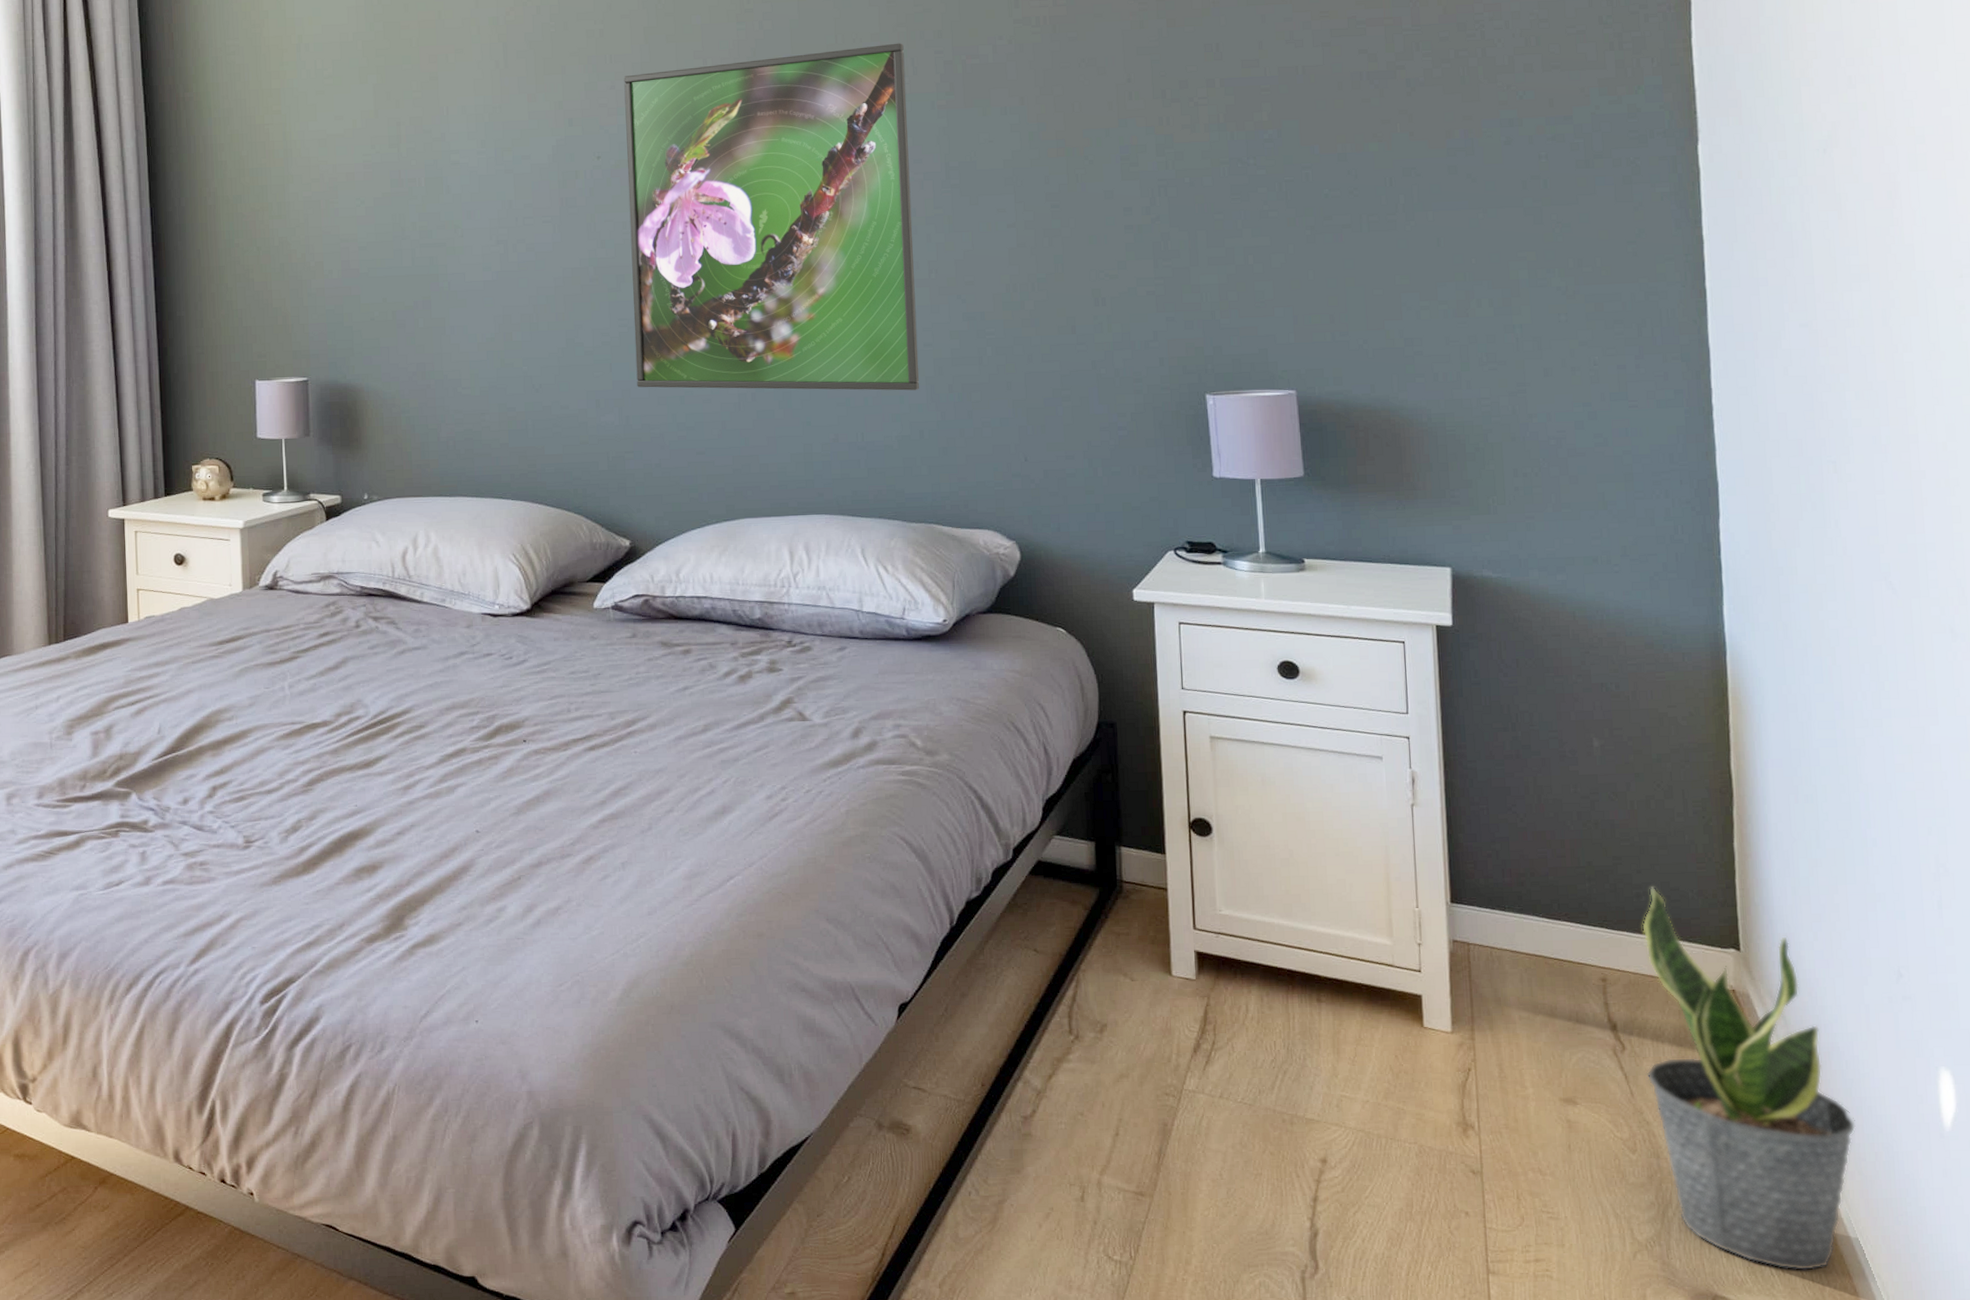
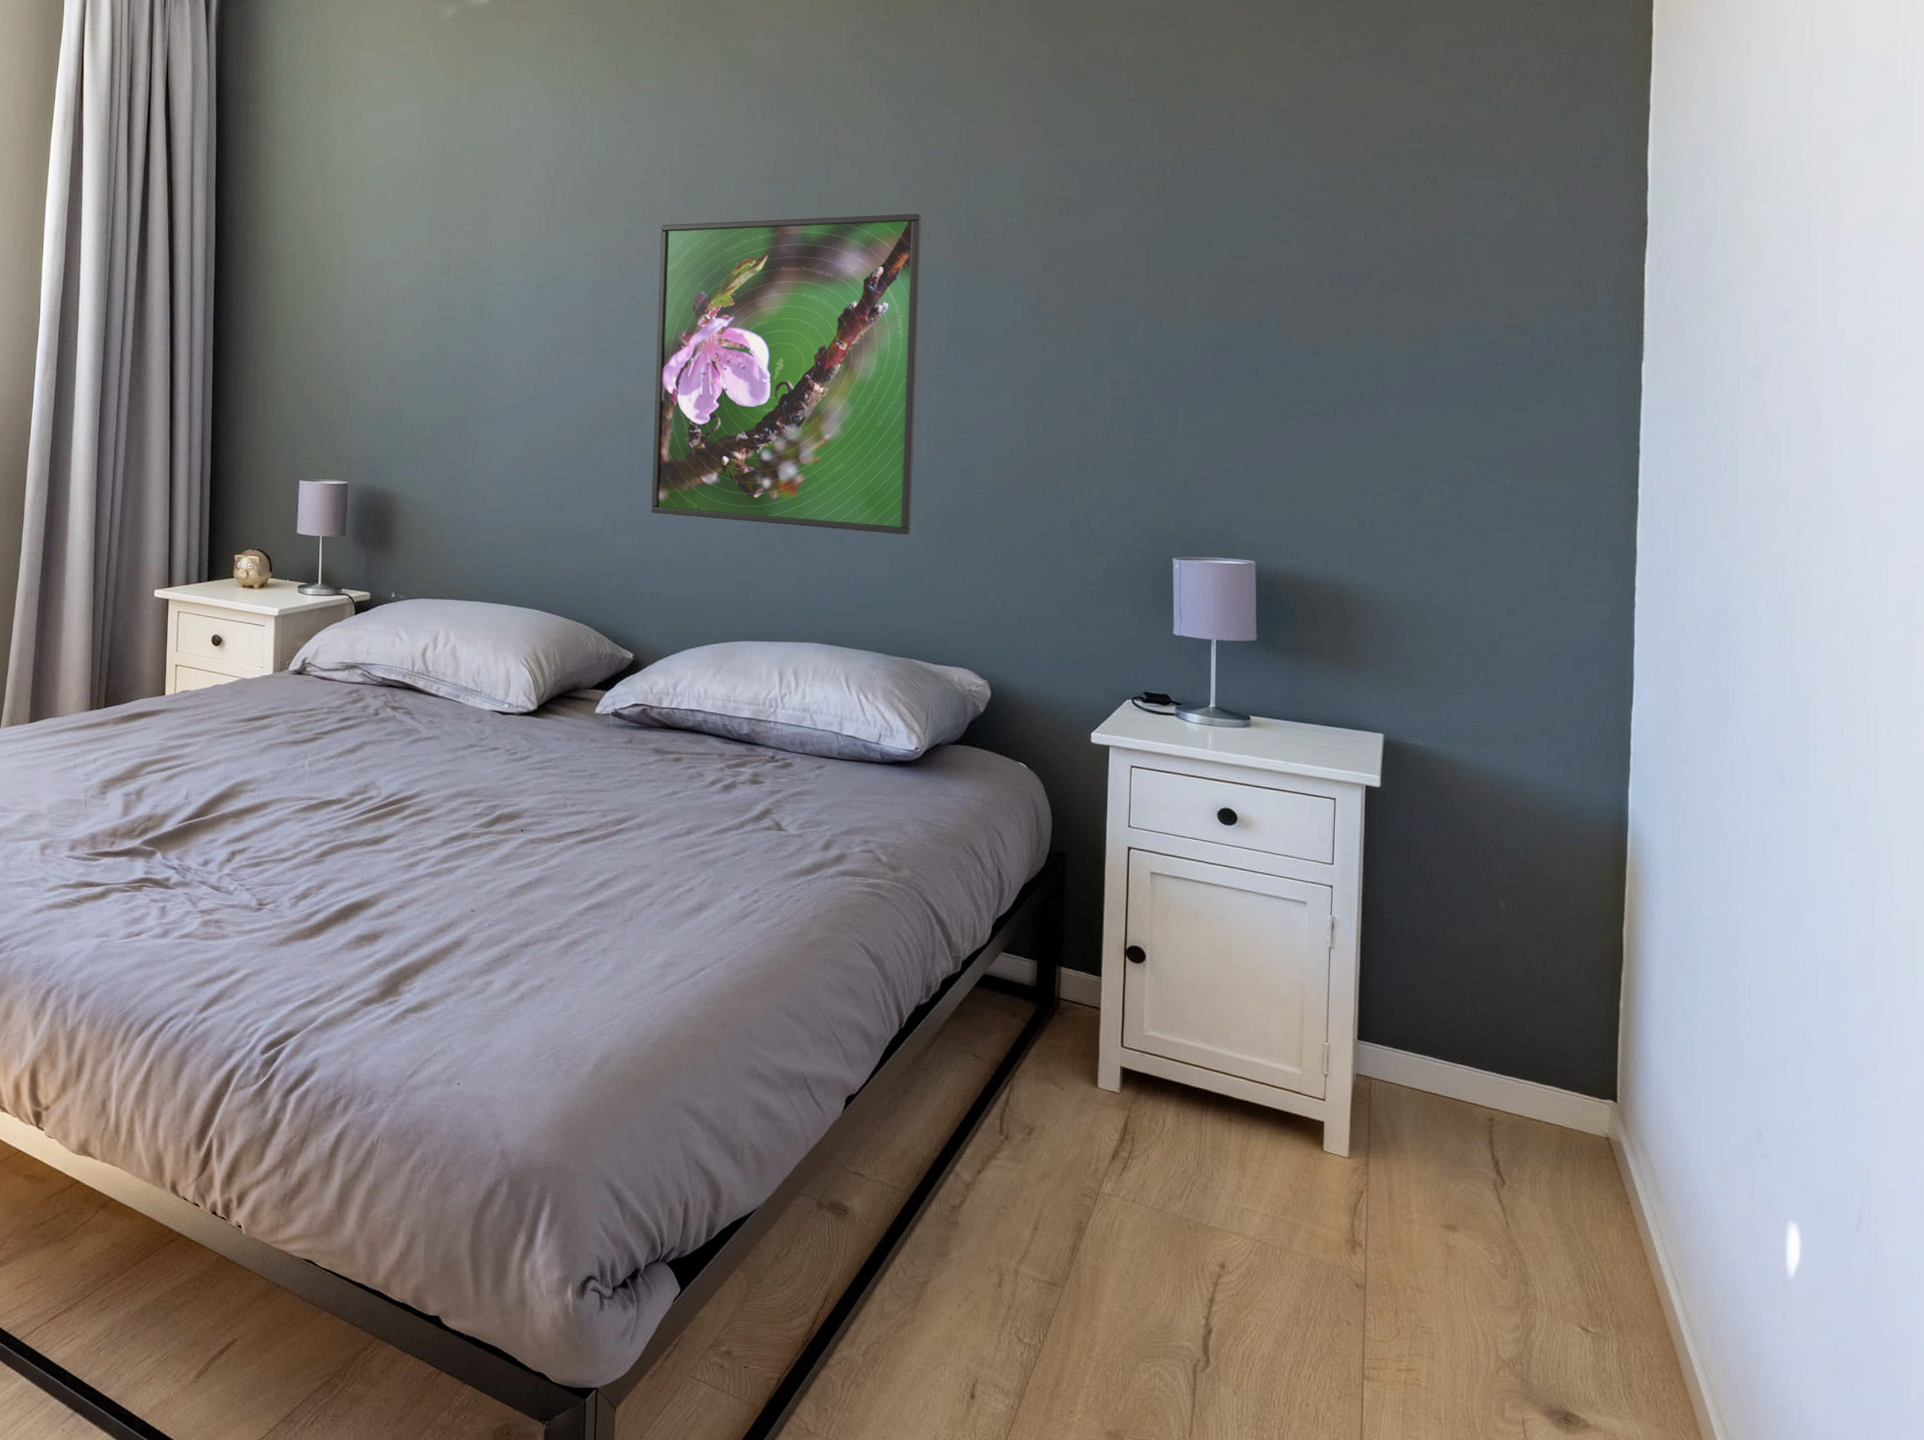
potted plant: present [1641,887,1856,1271] -> none [1522,1038,1708,1397]

